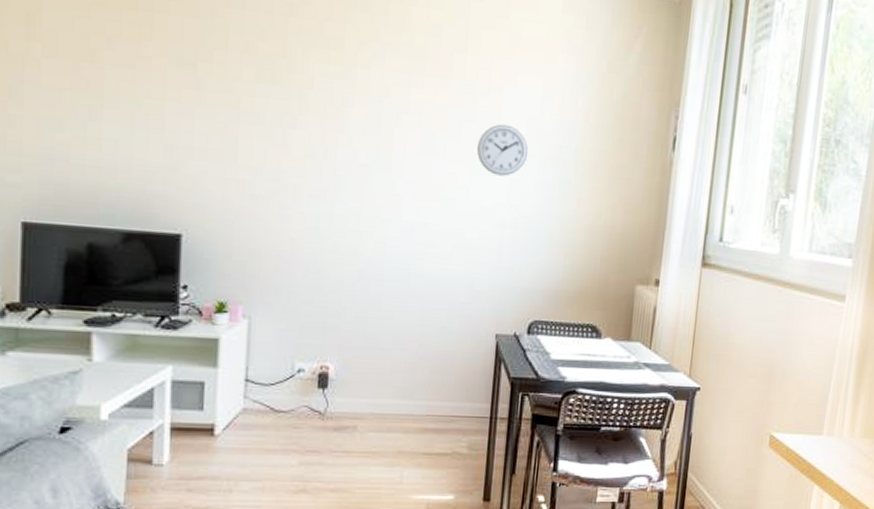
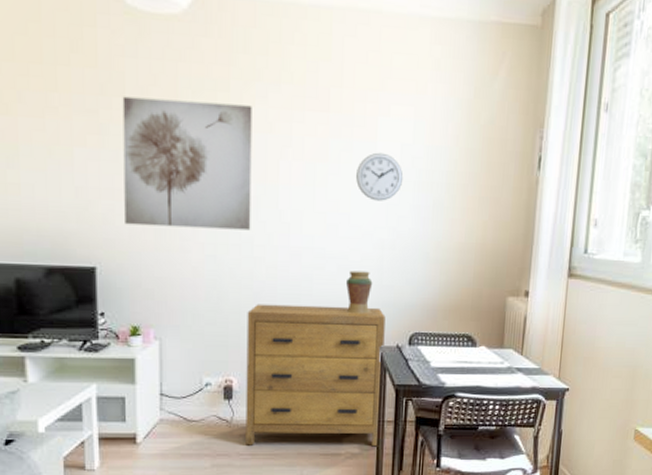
wall art: none [218,49,368,202] -> present [122,96,252,231]
dresser: none [339,282,503,447] -> present [246,304,386,447]
decorative vase: none [459,250,491,298] -> present [345,271,373,314]

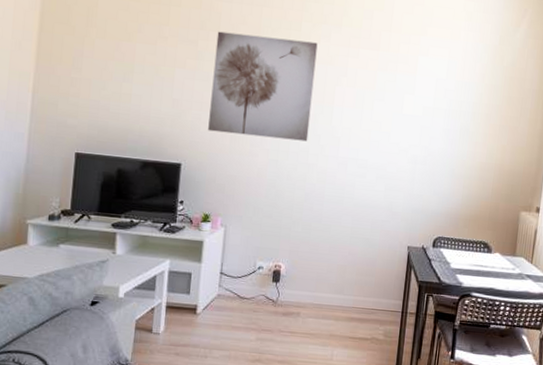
dresser: present [246,304,386,447] -> none [287,202,414,335]
decorative vase: present [345,271,373,314] -> none [381,180,405,218]
wall clock: present [356,152,404,201] -> none [397,84,437,124]

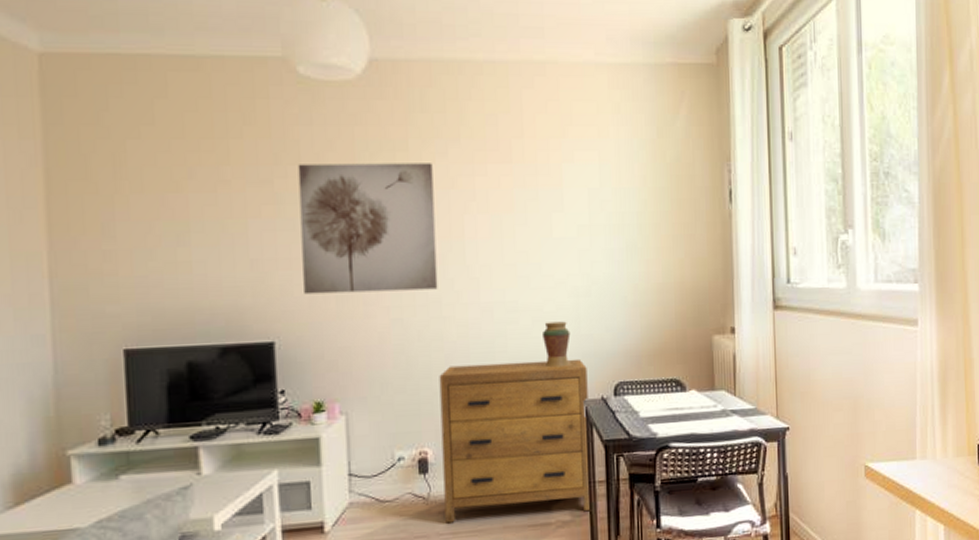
dresser: none [287,202,414,335] -> present [439,359,591,524]
decorative vase: none [381,180,405,218] -> present [541,321,571,368]

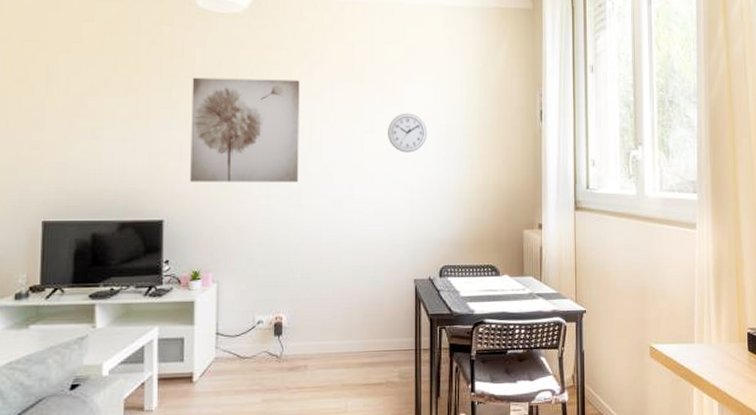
dresser: present [439,359,591,524] -> none [294,244,418,379]
decorative vase: present [541,321,571,368] -> none [381,213,405,251]
wall clock: none [544,199,593,248] -> present [388,113,428,153]

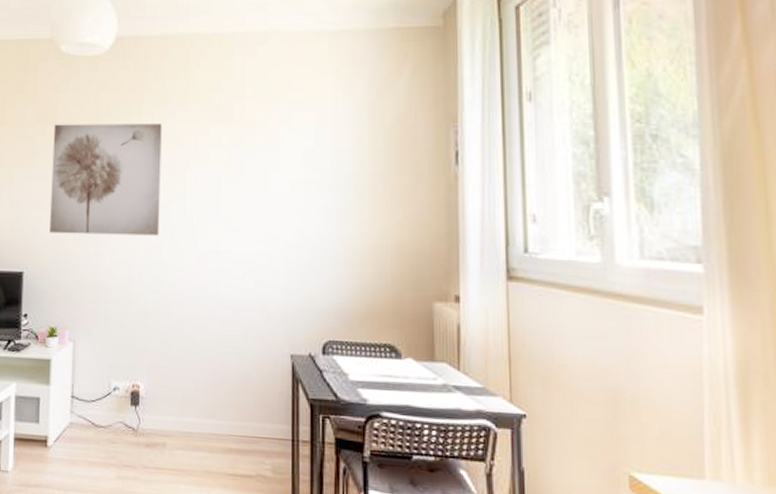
wall clock: present [388,113,428,153] -> none [260,157,308,204]

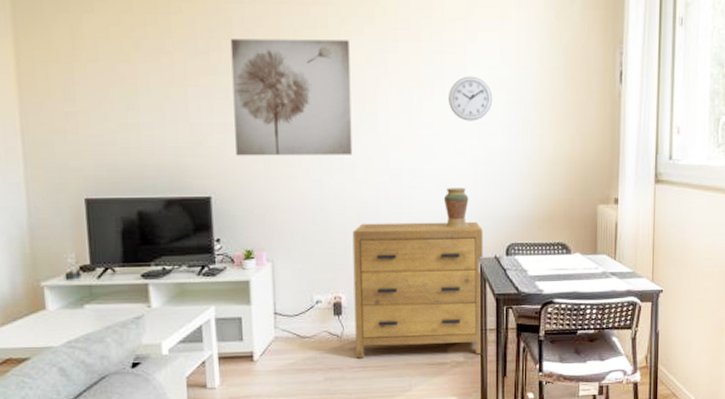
dresser: none [151,307,295,471] -> present [352,221,483,359]
decorative vase: none [252,274,280,319] -> present [443,187,469,228]
wall clock: none [260,157,308,204] -> present [449,76,493,121]

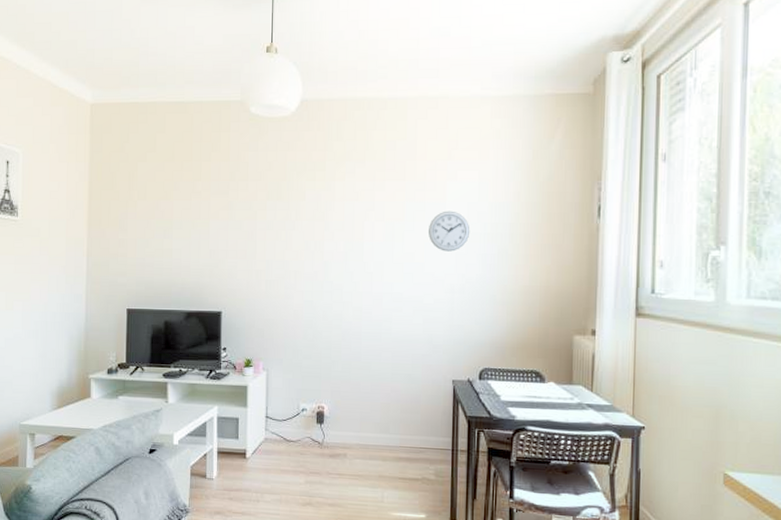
wall art: present [230,38,353,156] -> none [244,180,343,280]
dresser: present [352,221,483,359] -> none [334,341,457,475]
decorative vase: present [443,187,469,228] -> none [420,312,445,351]

